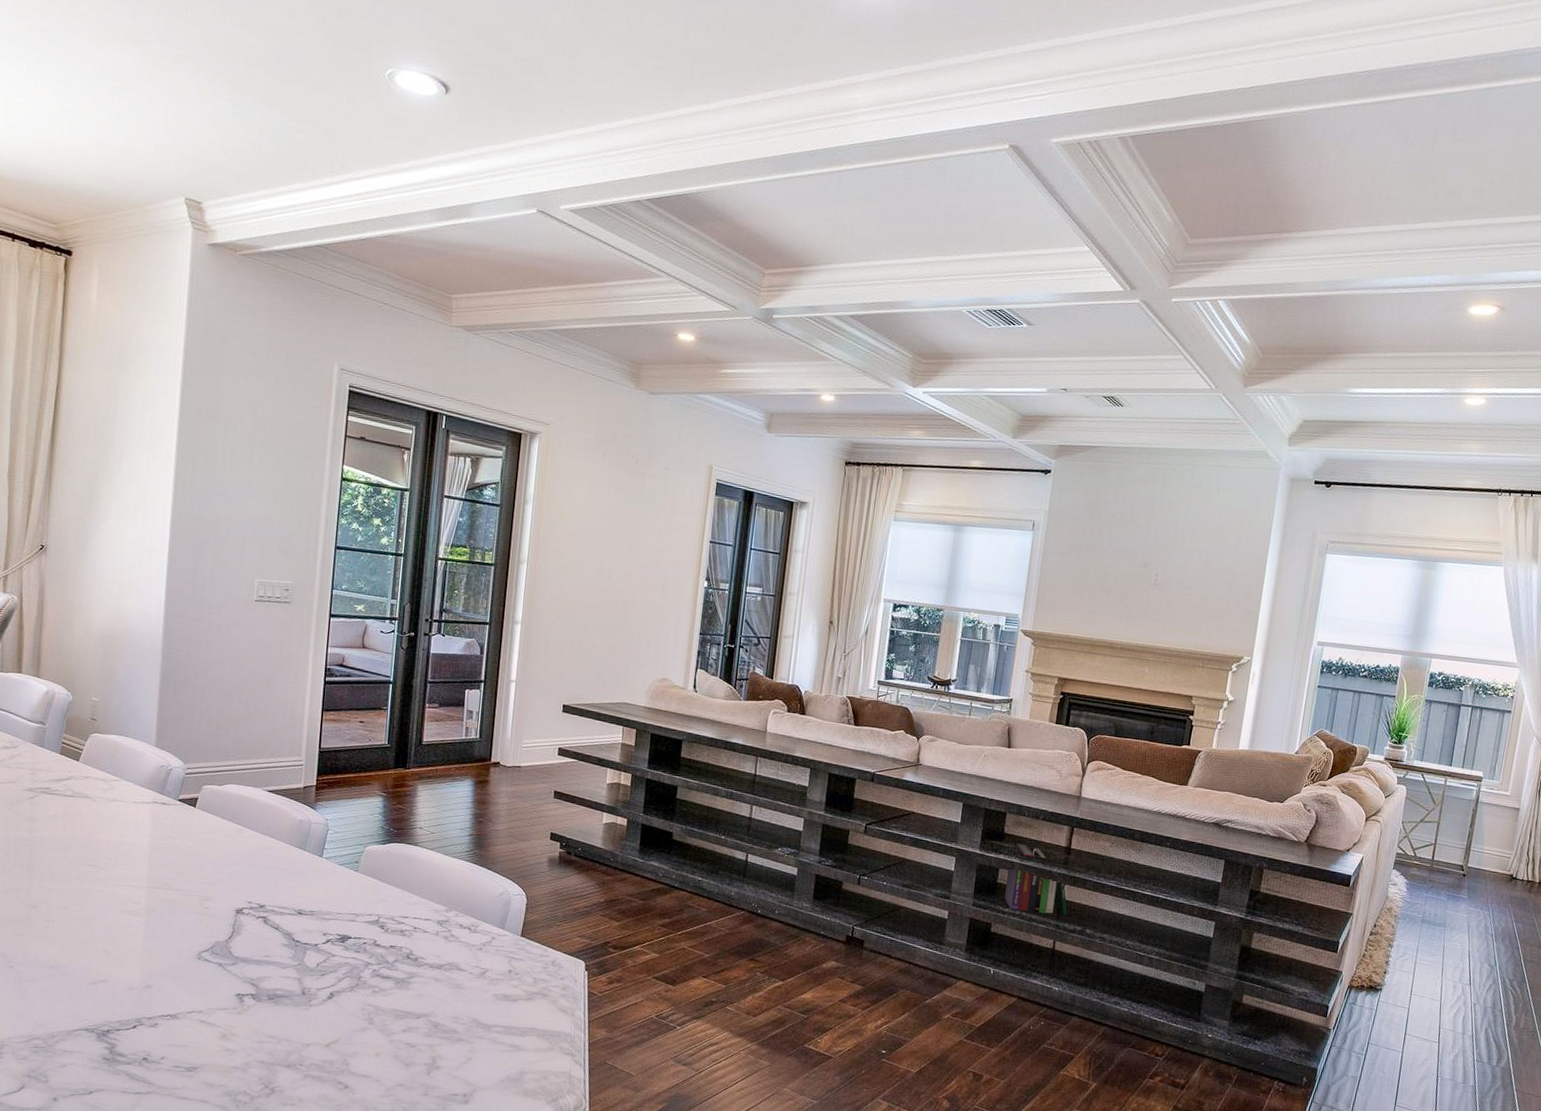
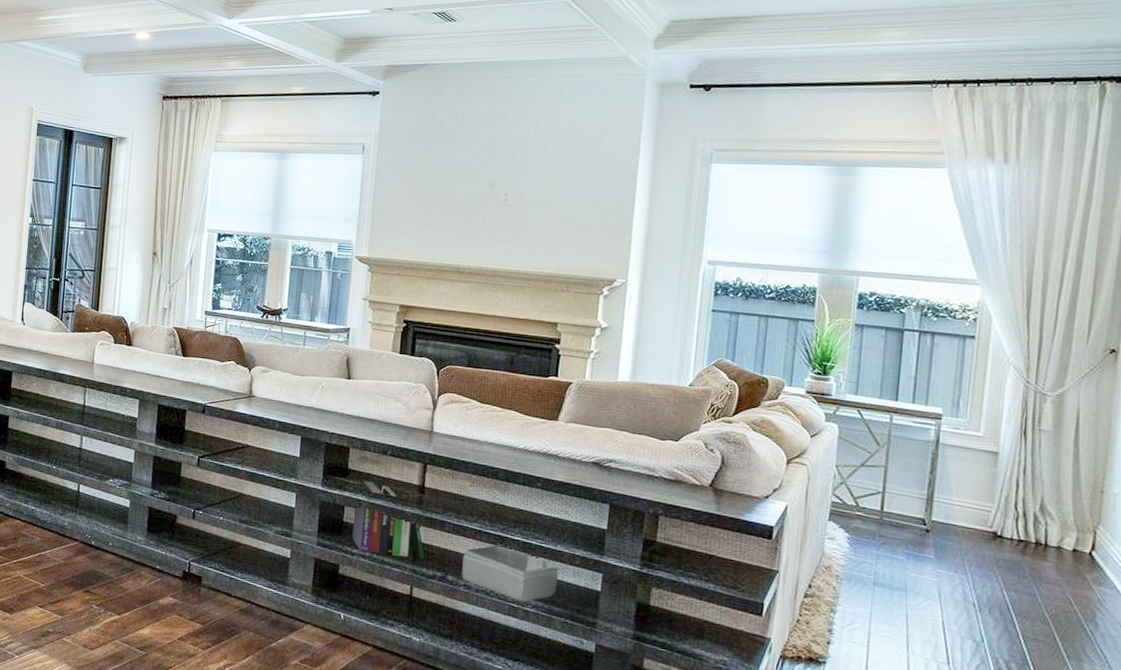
decorative box: none [1098,899,1180,951] -> present [462,544,559,603]

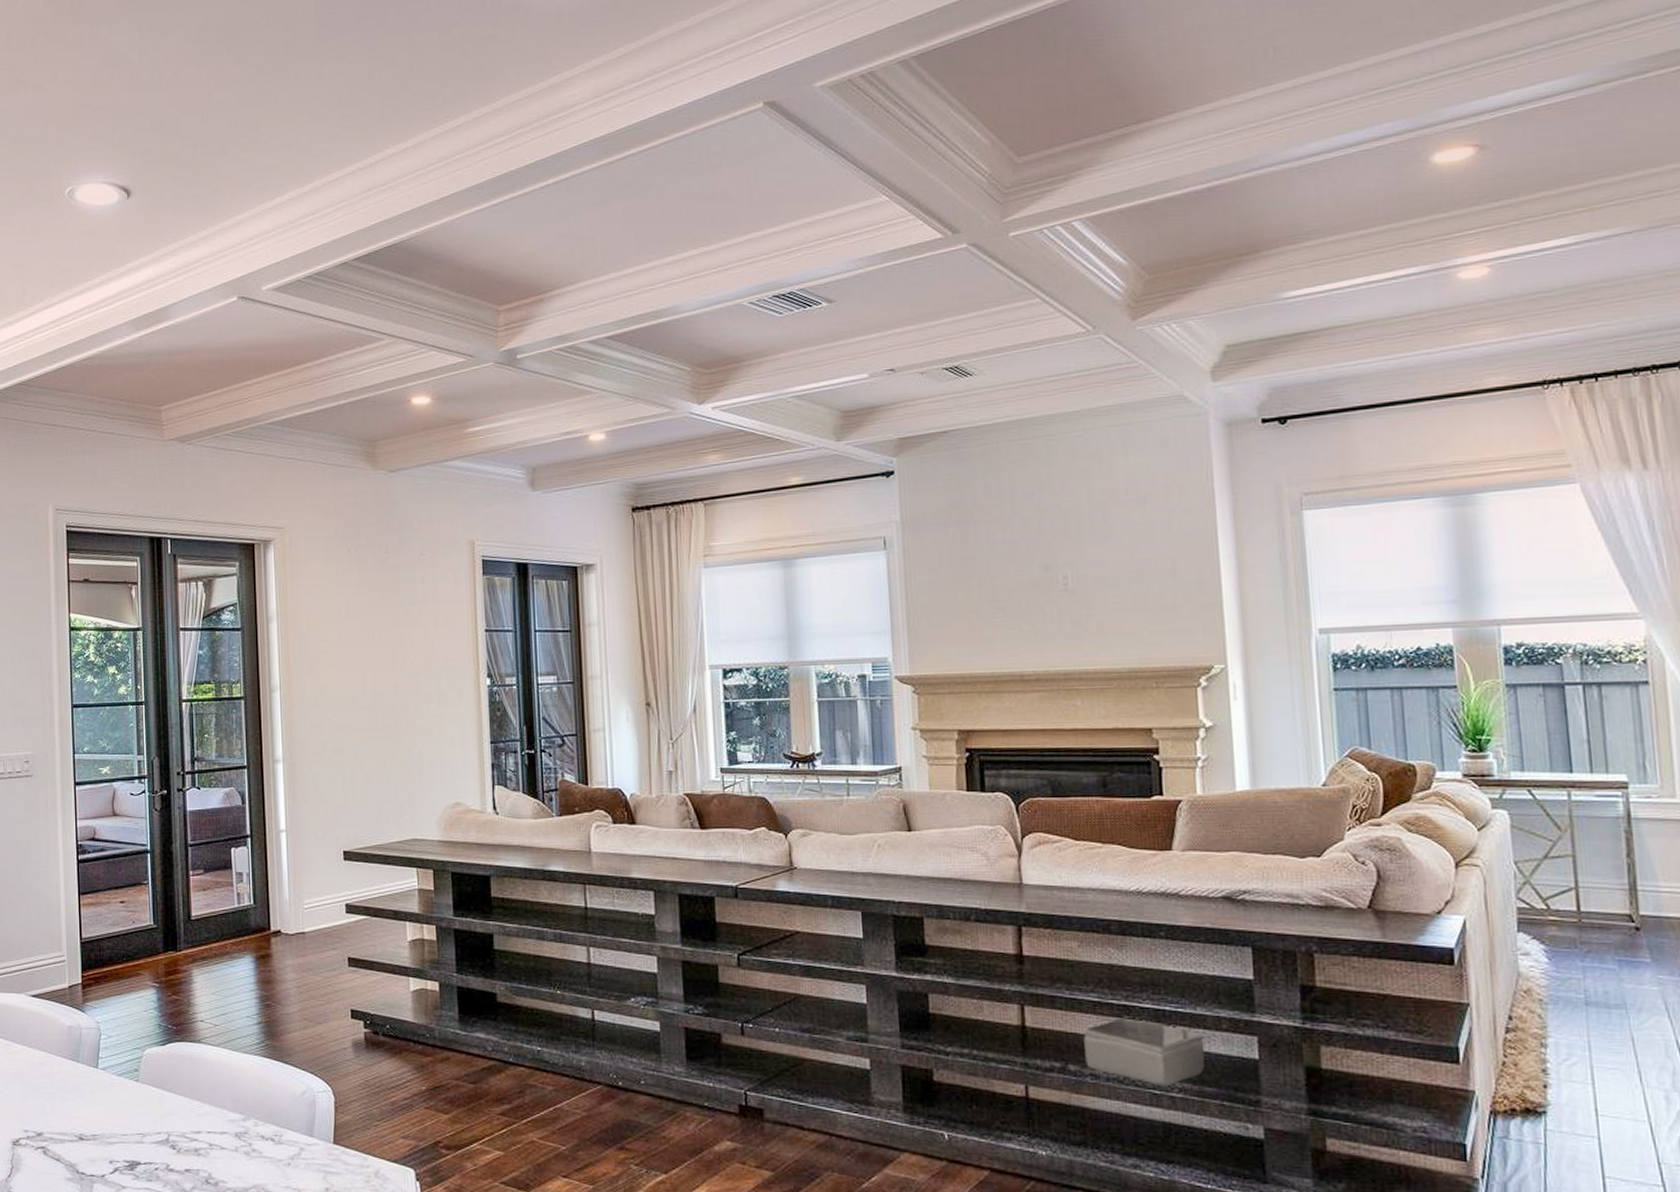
books: present [352,480,425,560] -> none [939,957,1037,1049]

